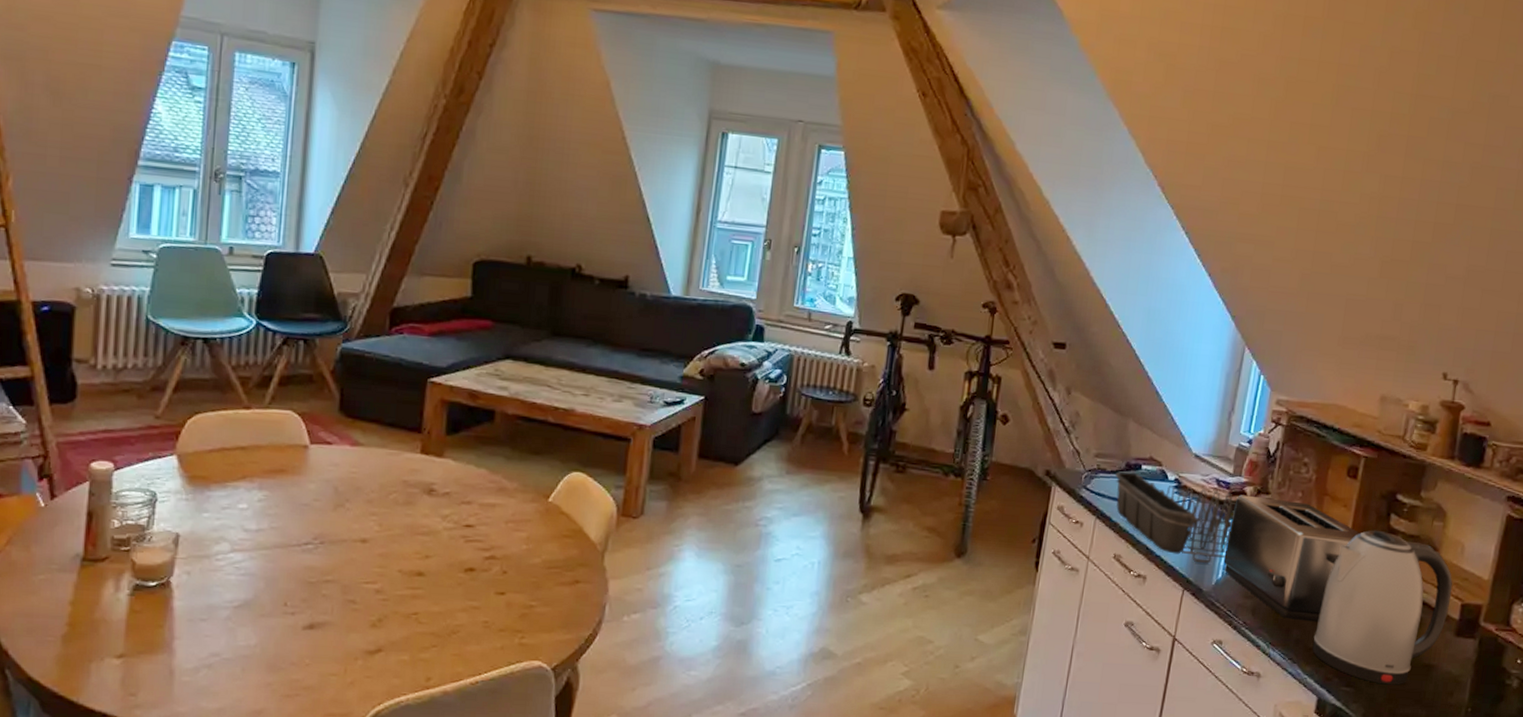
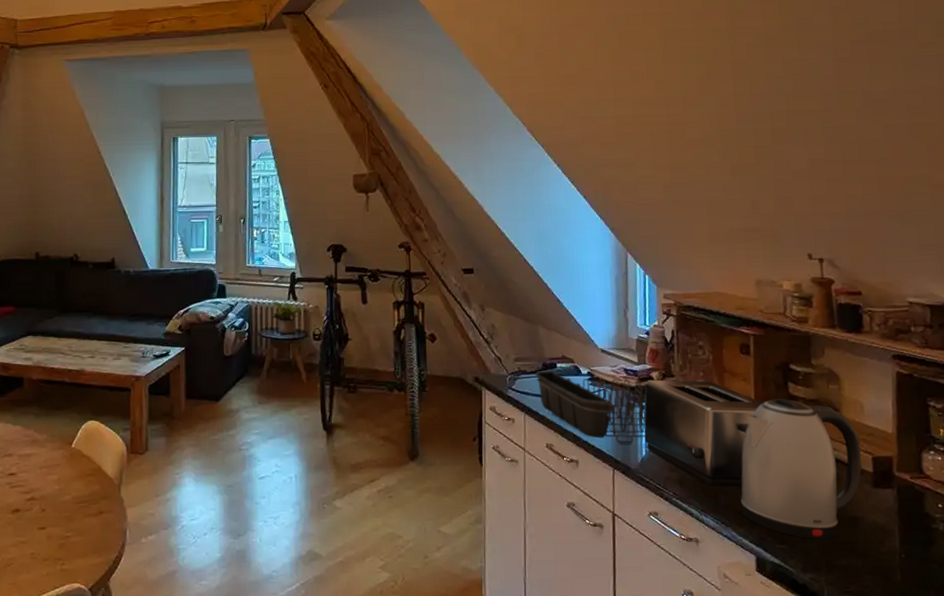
potted plant: none [816,353,854,397] -> present [271,301,302,336]

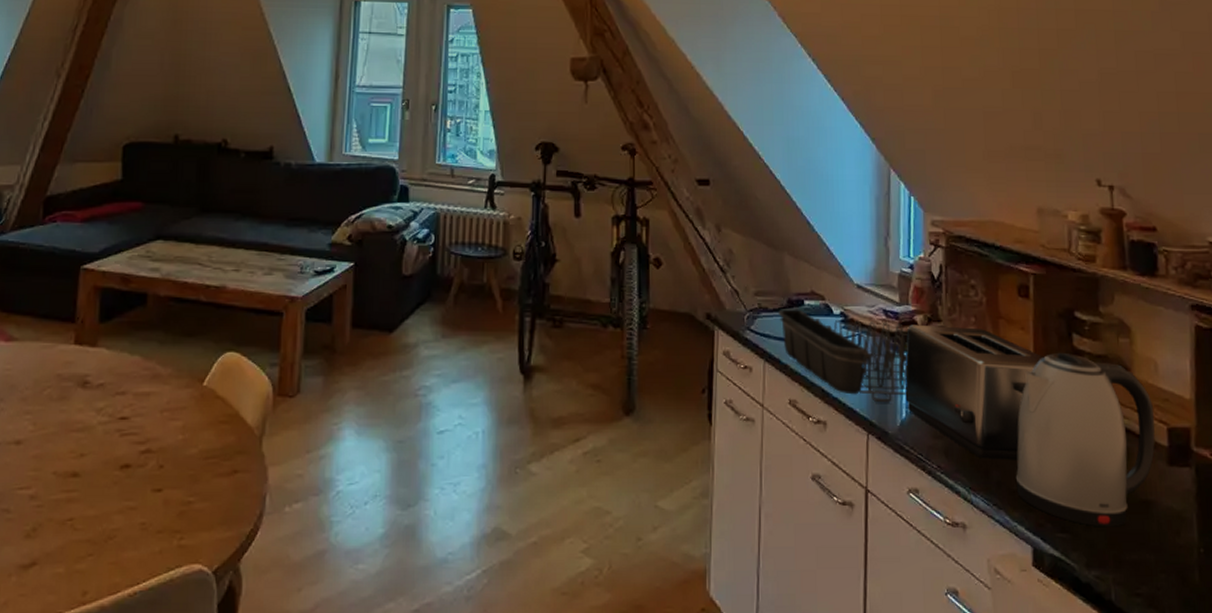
potted plant: present [271,301,302,336] -> none [463,209,500,253]

